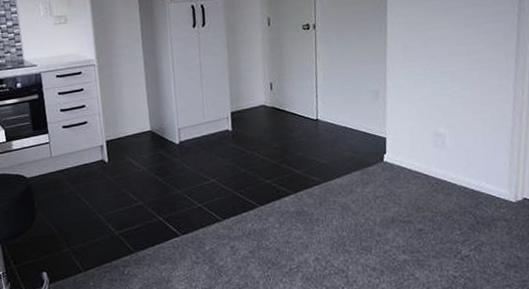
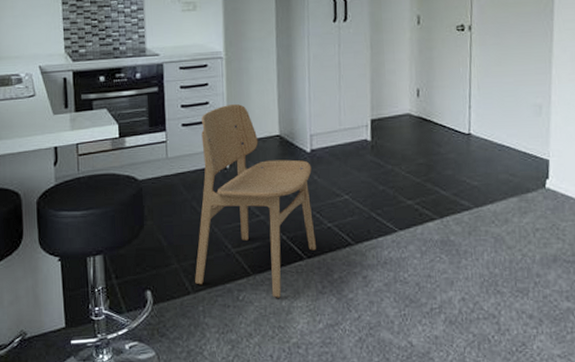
dining chair: none [80,105,189,270] -> present [195,104,316,298]

